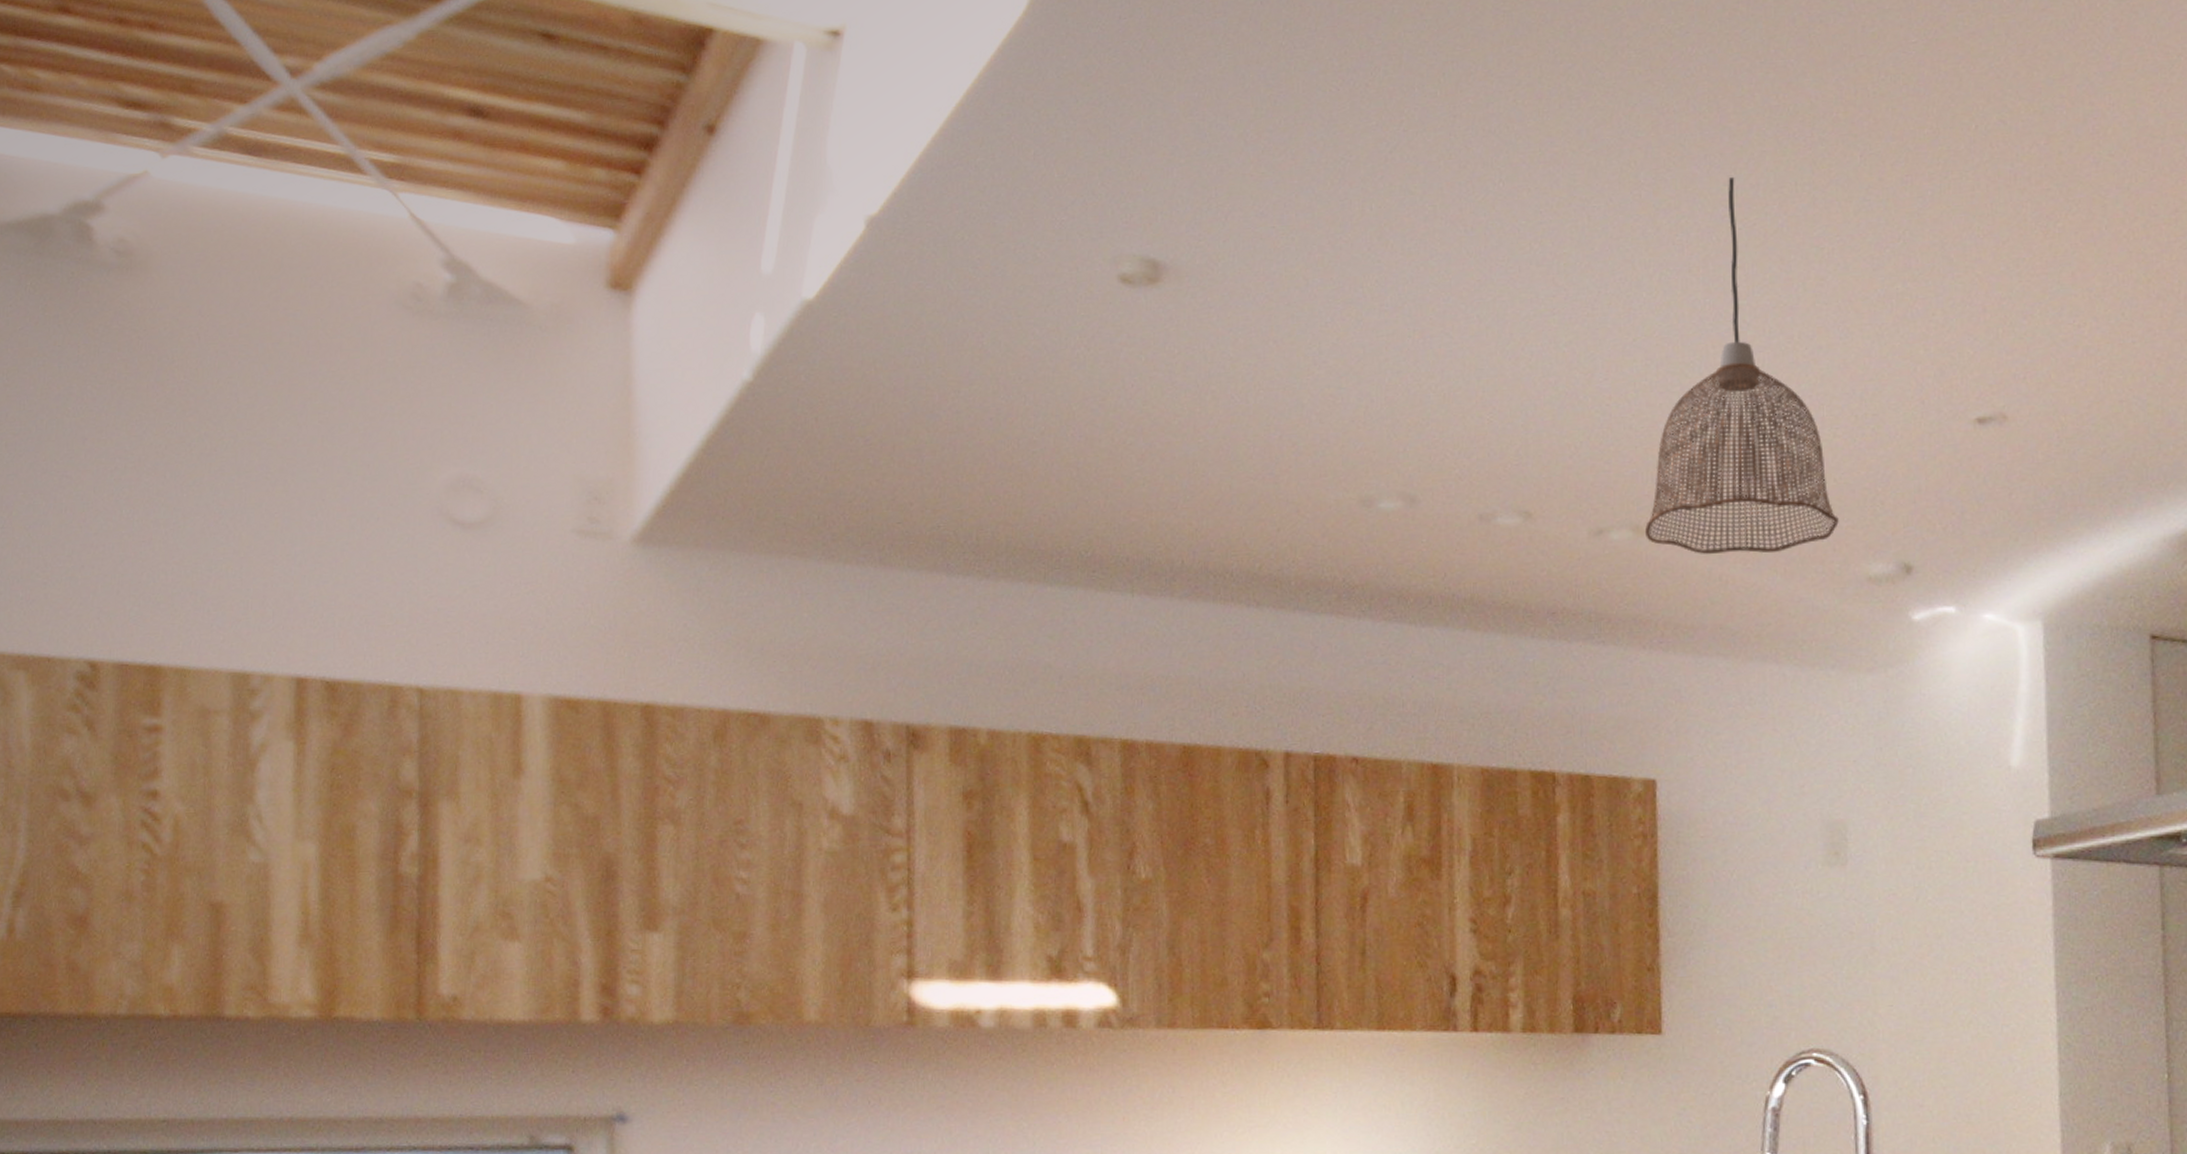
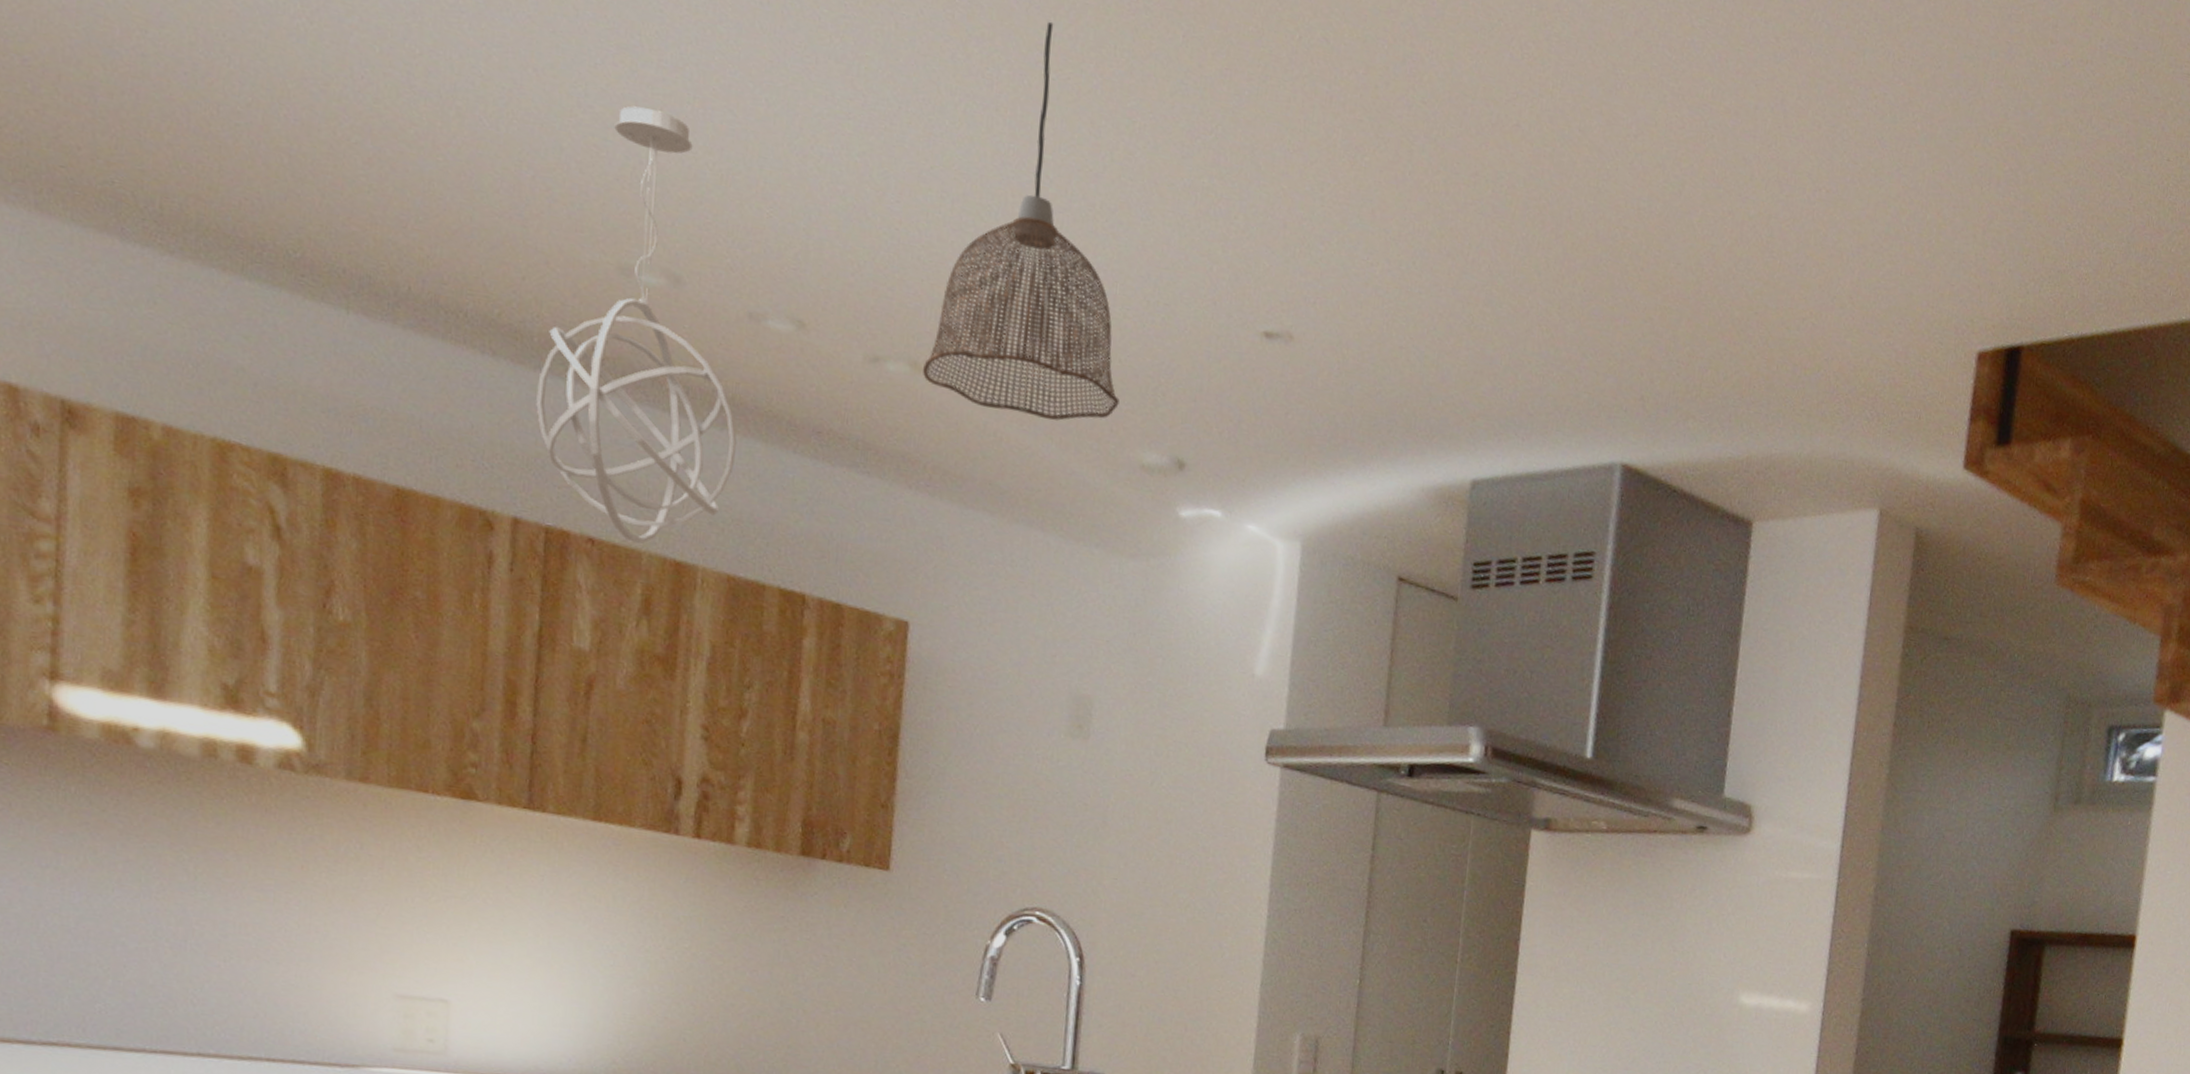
pendant light: none [1297,350,1479,754] -> present [536,106,737,544]

